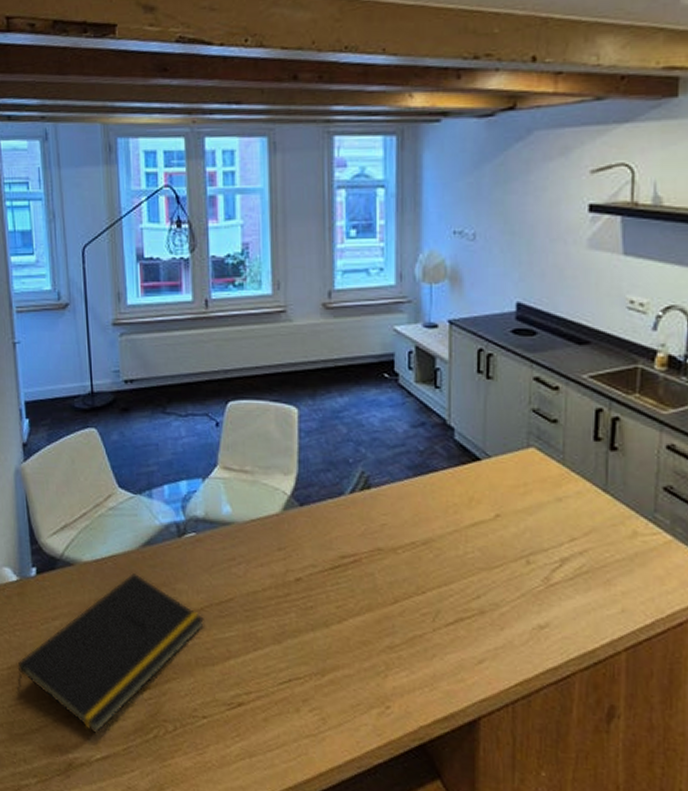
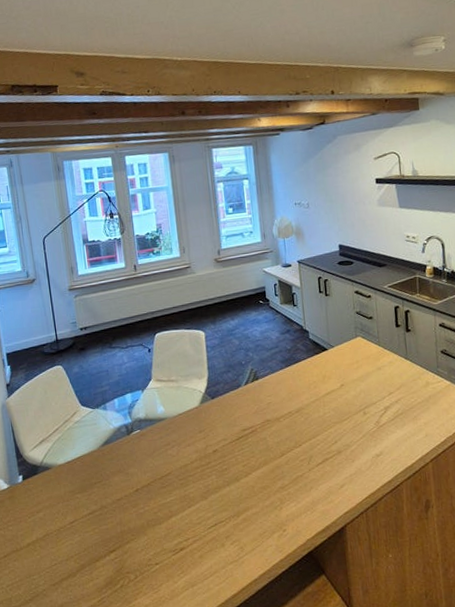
notepad: present [16,573,204,733] -> none [12,467,151,593]

